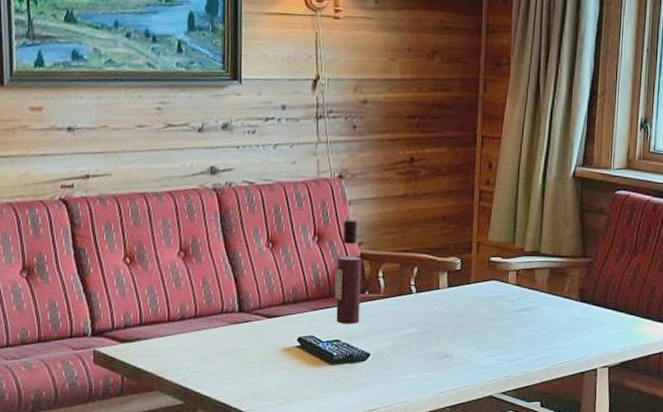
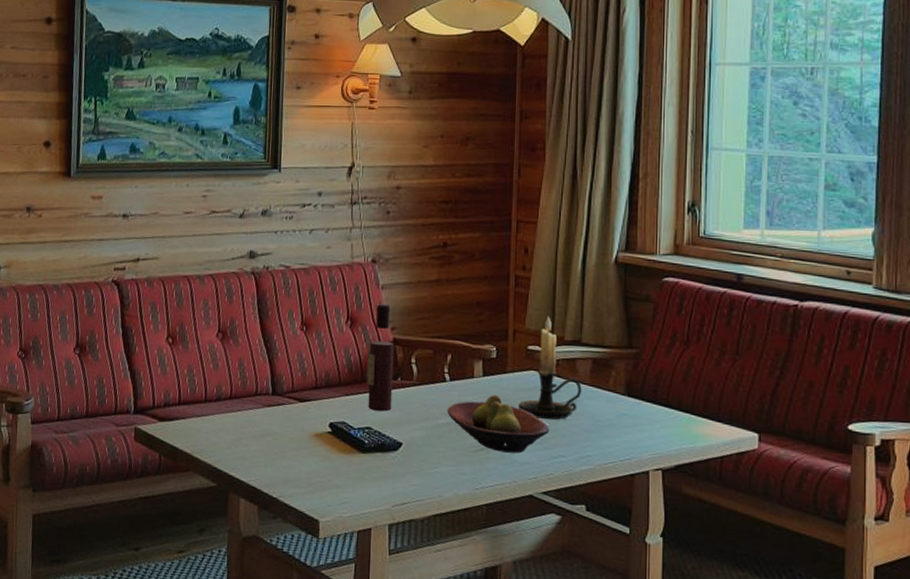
fruit bowl: none [413,305,510,358] -> present [447,395,550,454]
candle holder: none [480,228,540,326] -> present [518,316,582,420]

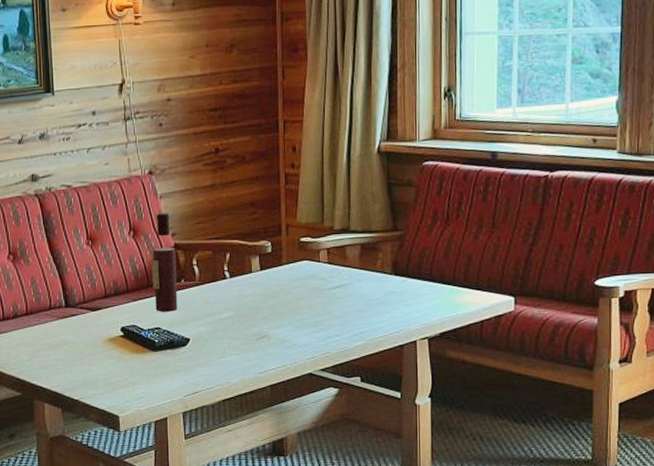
fruit bowl: present [447,395,550,454] -> none [229,287,325,338]
candle holder: present [518,316,582,420] -> none [294,208,352,303]

